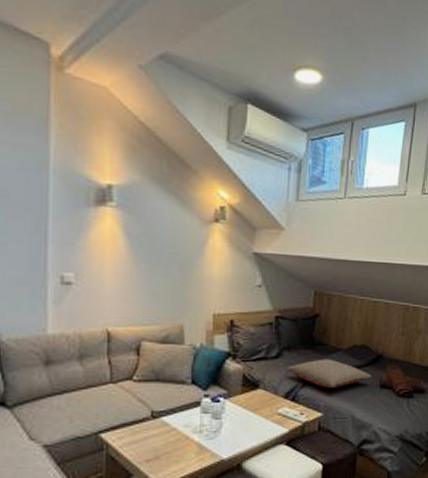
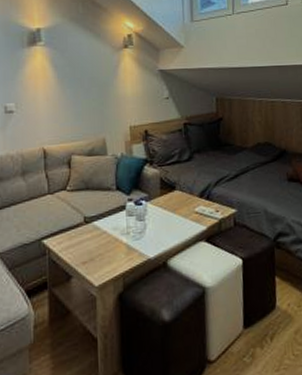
pillow: present [286,359,372,388] -> none [199,157,279,185]

